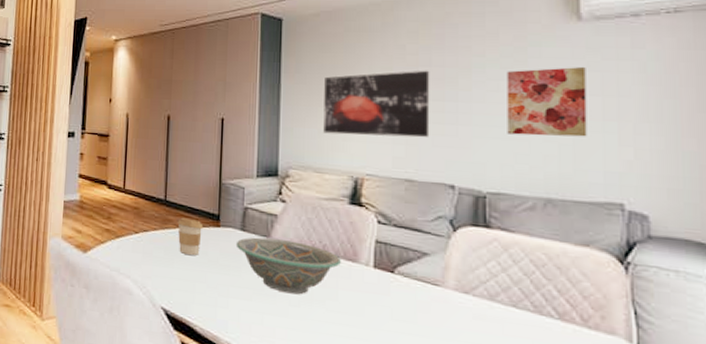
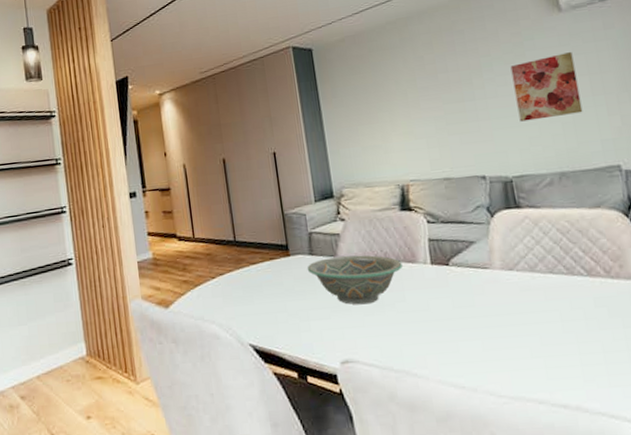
coffee cup: present [177,217,204,256] -> none [250,253,276,289]
wall art: present [323,70,430,138] -> none [359,76,457,150]

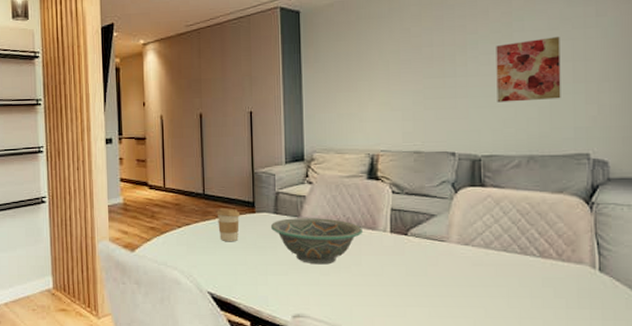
coffee cup: none [250,253,276,289] -> present [216,208,241,242]

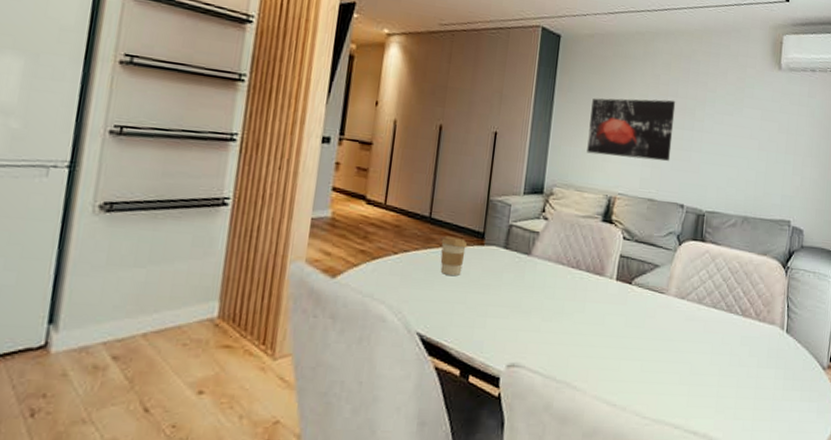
decorative bowl: present [270,218,362,265] -> none [497,255,590,310]
wall art: none [341,50,433,117] -> present [587,98,676,162]
wall art: present [496,37,561,103] -> none [724,107,780,167]

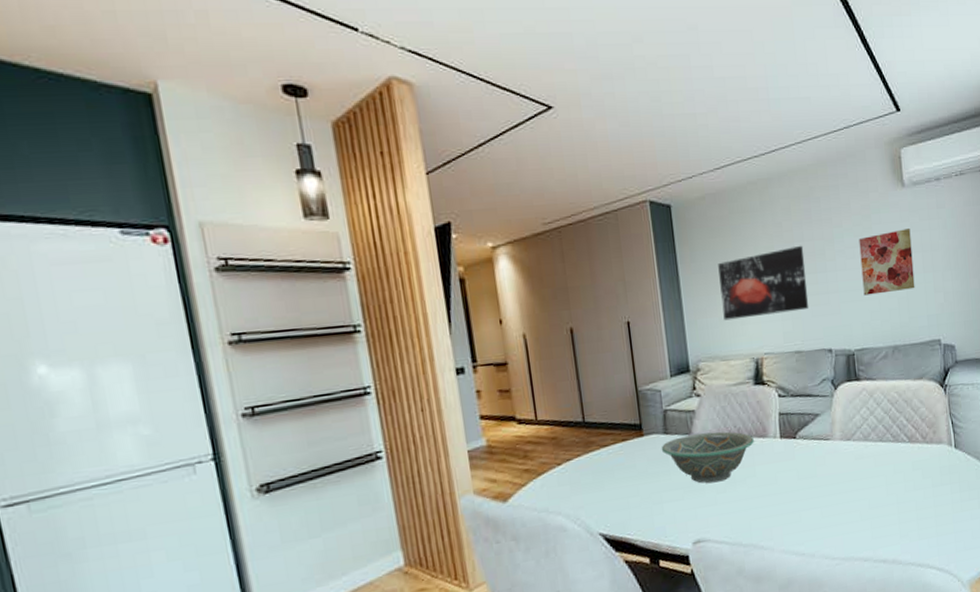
coffee cup: present [440,235,468,276] -> none [600,434,628,474]
decorative bowl: none [497,255,590,310] -> present [661,431,754,483]
wall art: none [724,107,780,167] -> present [859,229,915,296]

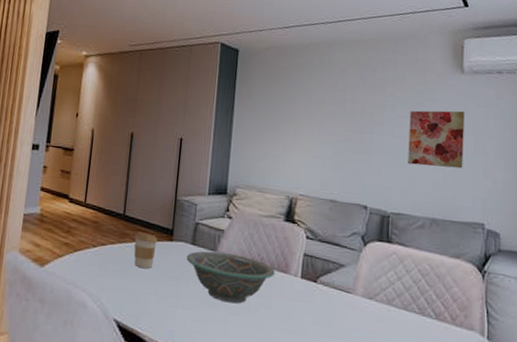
coffee cup: none [600,434,628,474] -> present [133,231,158,269]
wall art: present [718,245,809,321] -> none [267,105,354,164]

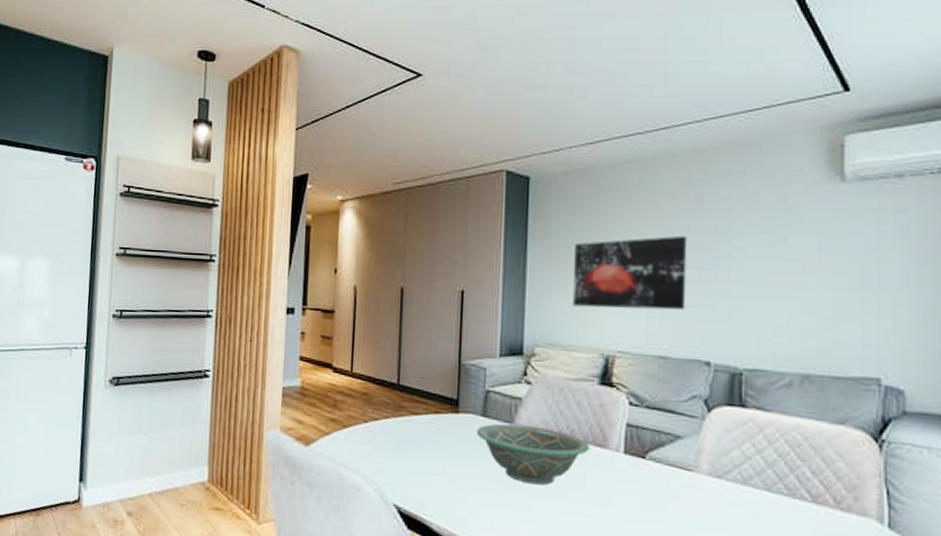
coffee cup: present [133,231,158,269] -> none [412,403,441,446]
wall art: none [267,105,354,164] -> present [573,235,688,311]
wall art: present [408,110,465,169] -> none [766,232,848,308]

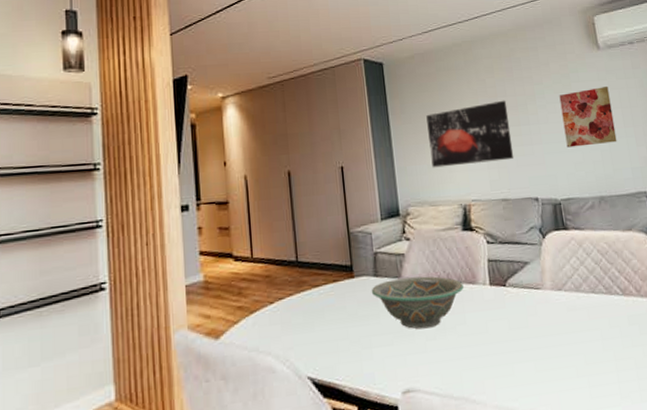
wall art: none [766,232,848,308] -> present [559,87,617,148]

